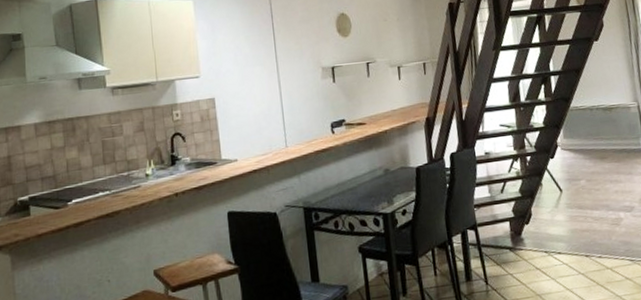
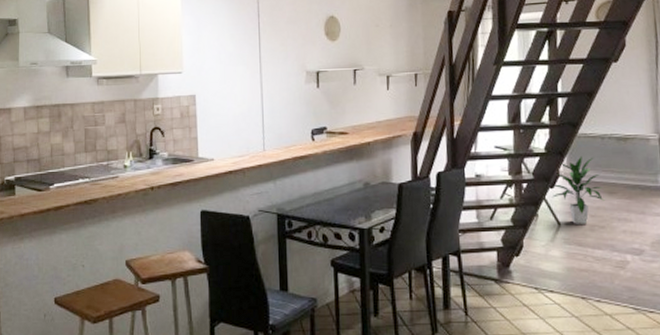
indoor plant: none [552,127,598,190] -> present [551,155,605,224]

